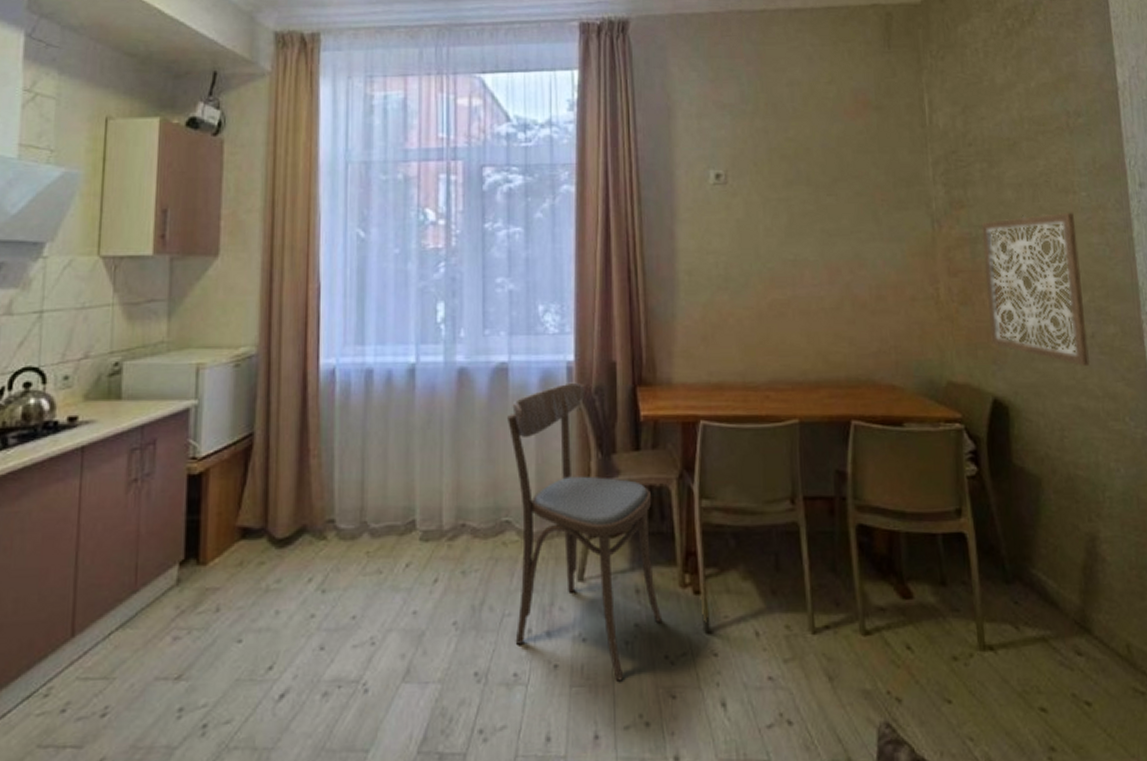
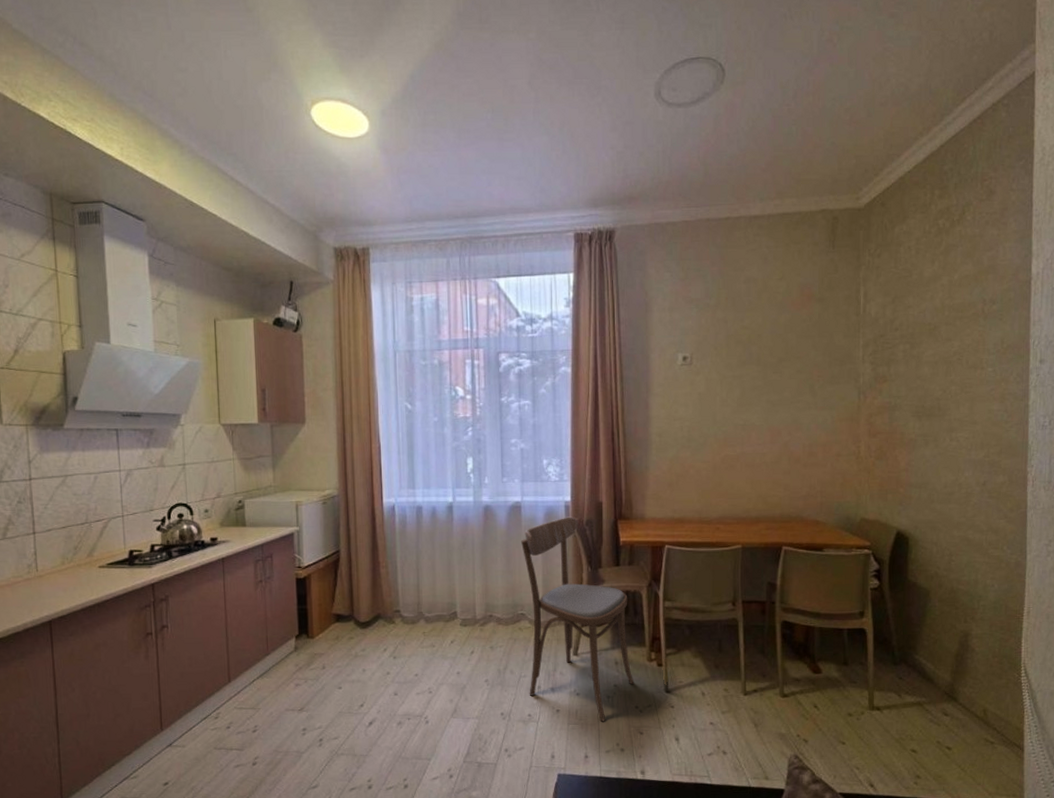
wall art: present [981,212,1091,366] -> none [899,384,981,507]

